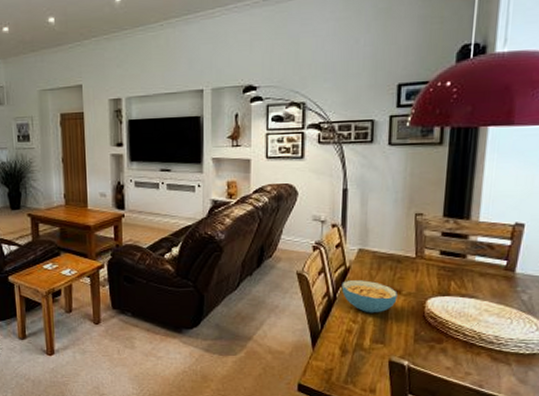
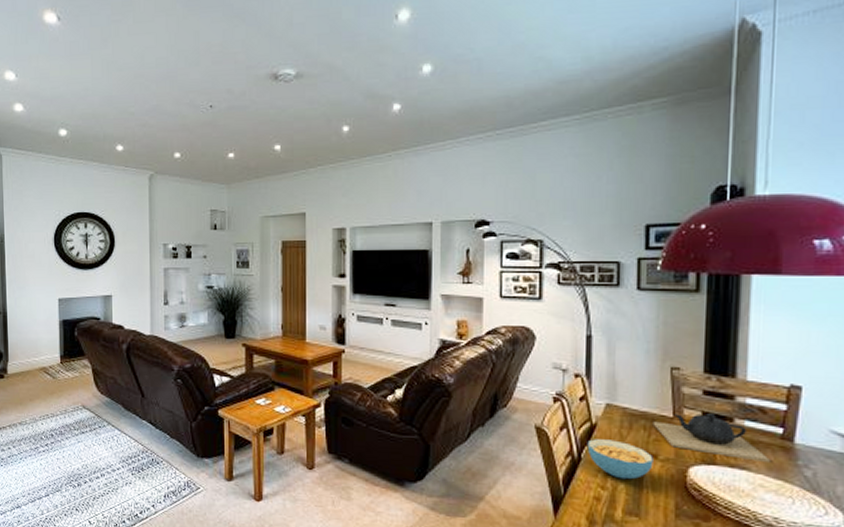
teapot: none [398,252,495,291] -> present [653,414,770,464]

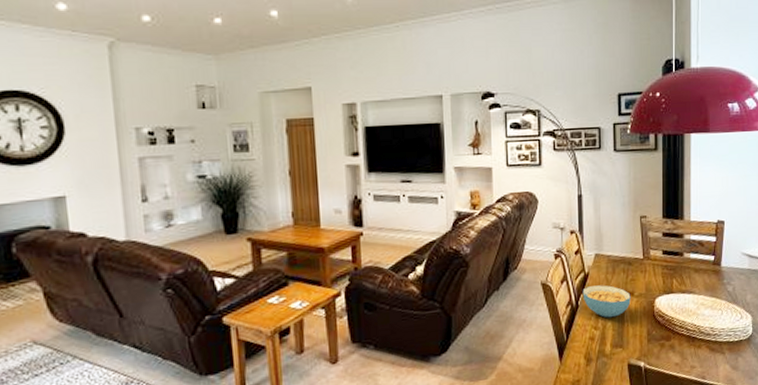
teapot: present [653,414,770,464] -> none [629,251,707,286]

